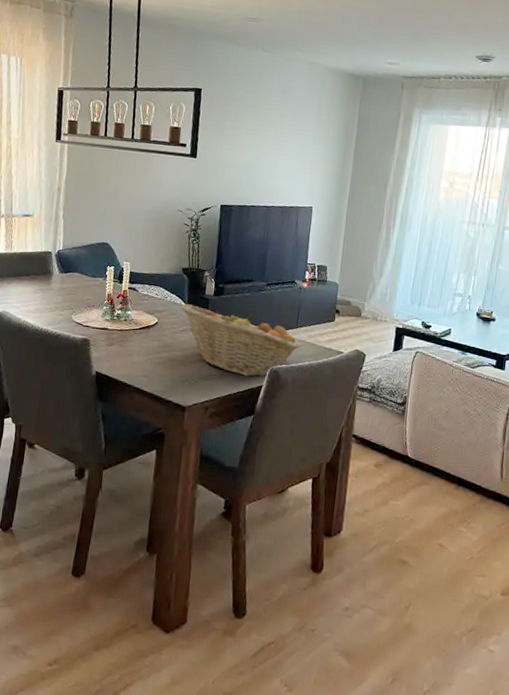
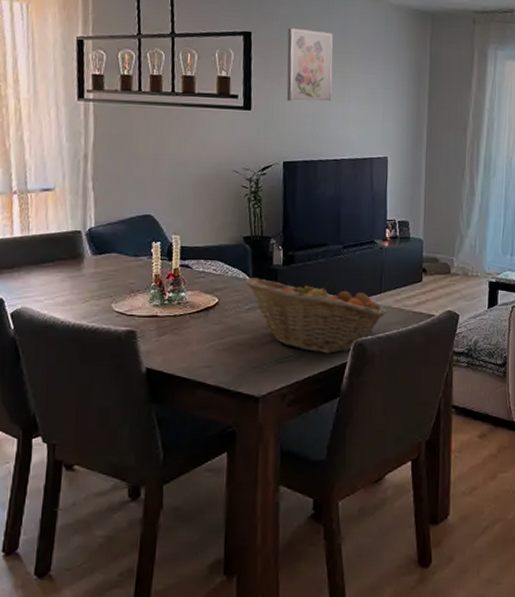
wall art: none [228,87,272,155] -> present [286,28,333,103]

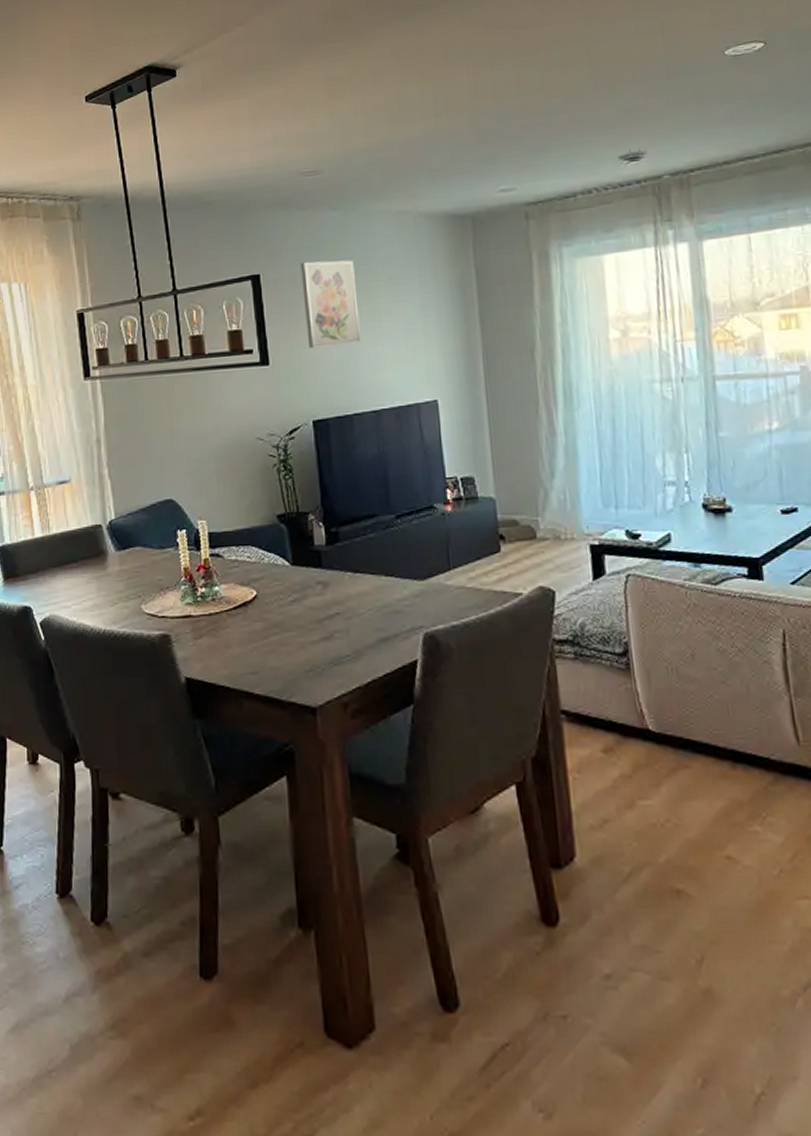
fruit basket: present [245,278,386,354] -> none [284,560,460,651]

